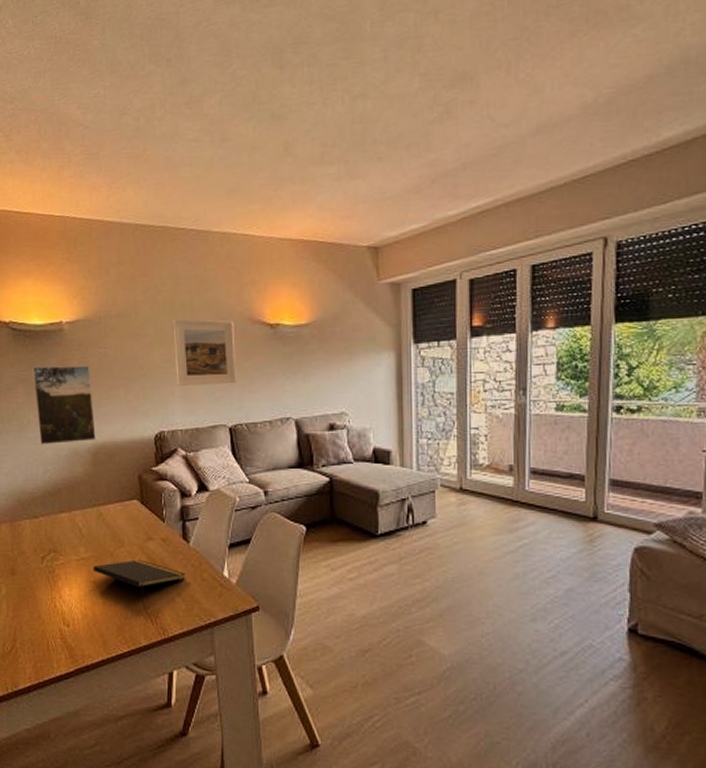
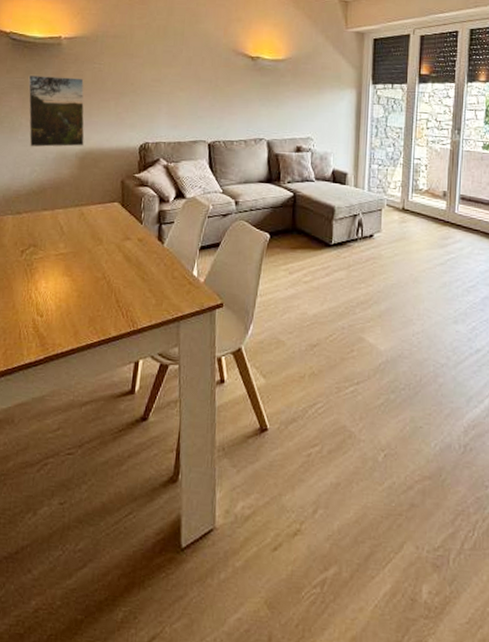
notepad: present [92,559,185,598] -> none [70,257,158,293]
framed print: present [173,318,237,386] -> none [164,44,220,106]

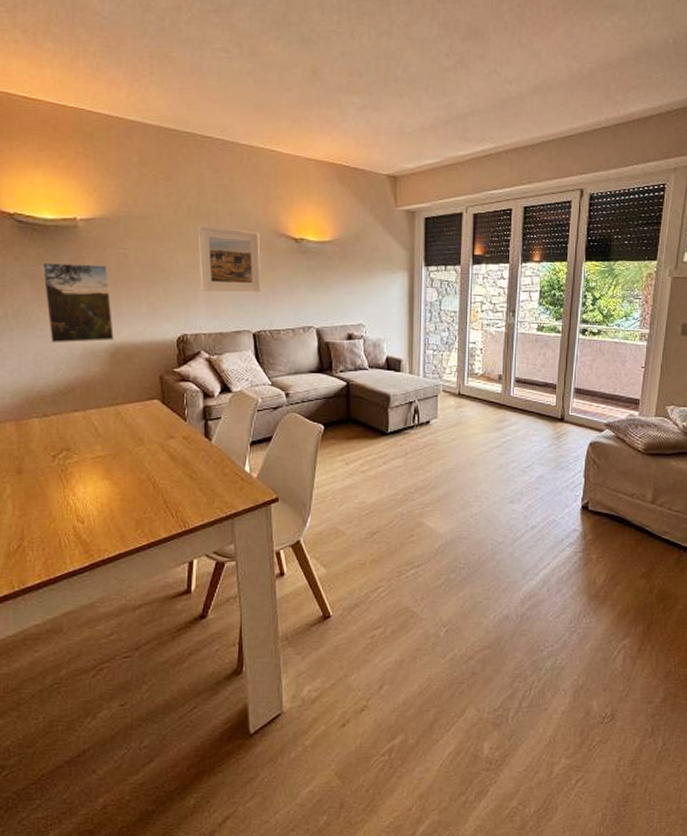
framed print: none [164,44,220,106] -> present [197,225,262,293]

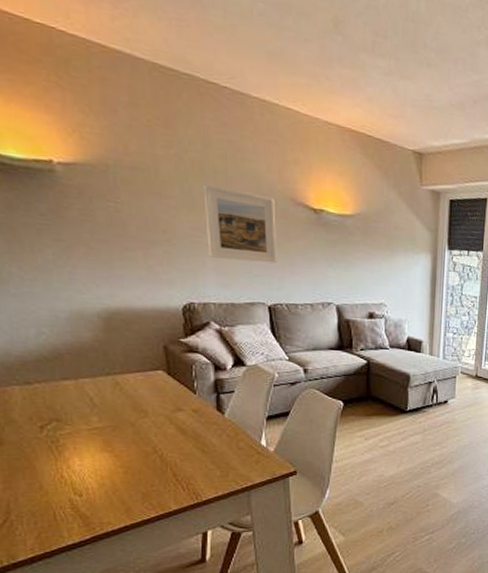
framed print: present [42,262,114,343] -> none [11,208,107,305]

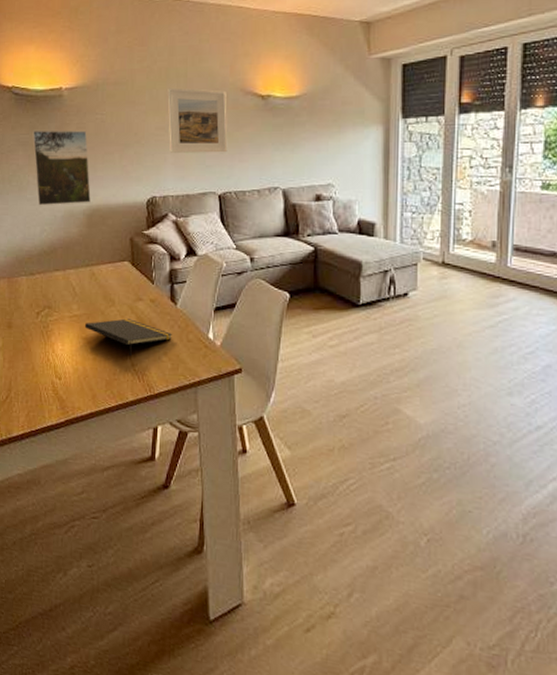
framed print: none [11,208,107,305] -> present [32,130,91,206]
notepad: none [109,429,220,466] -> present [84,318,172,356]

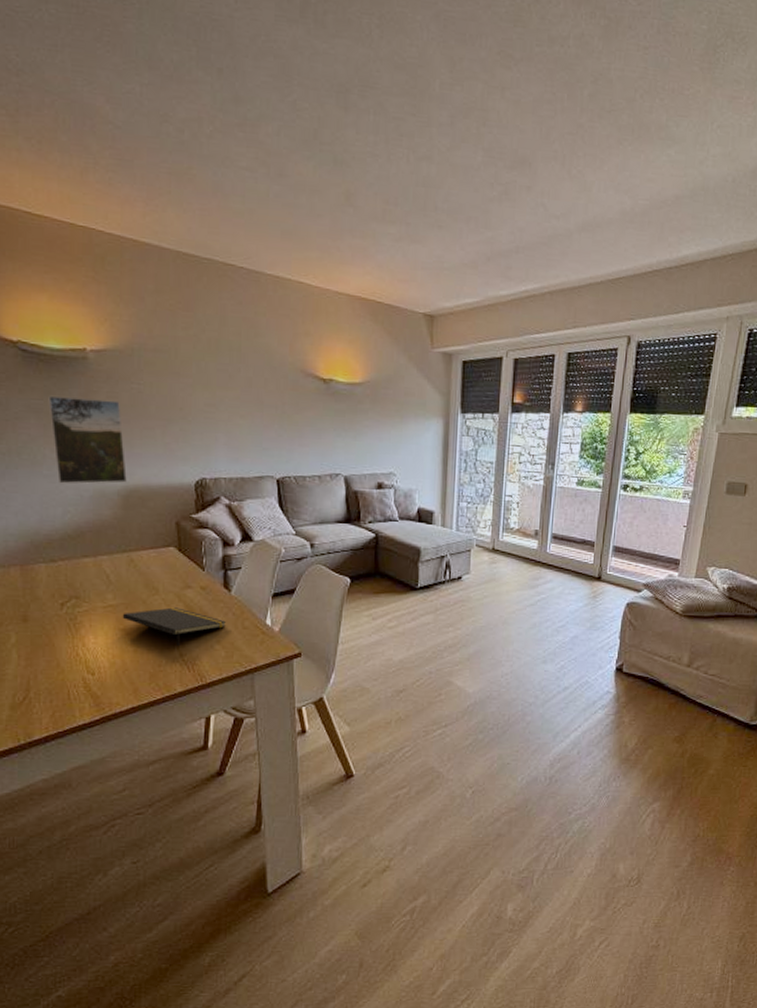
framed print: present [167,88,228,153] -> none [218,361,287,436]

